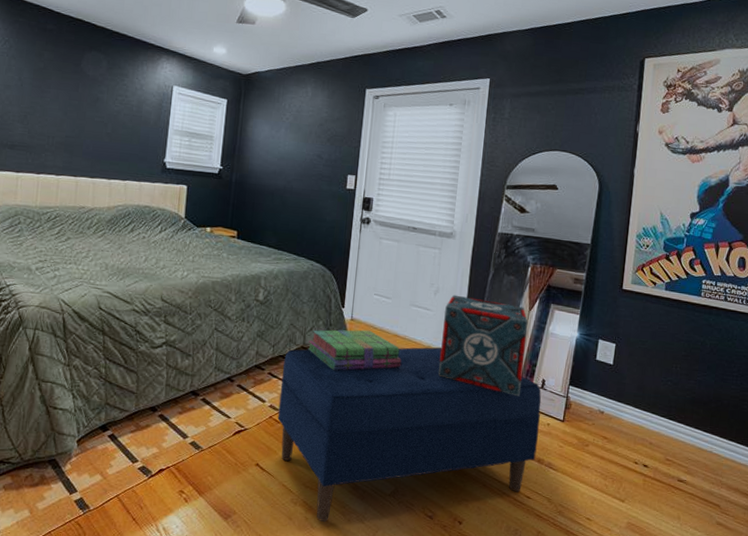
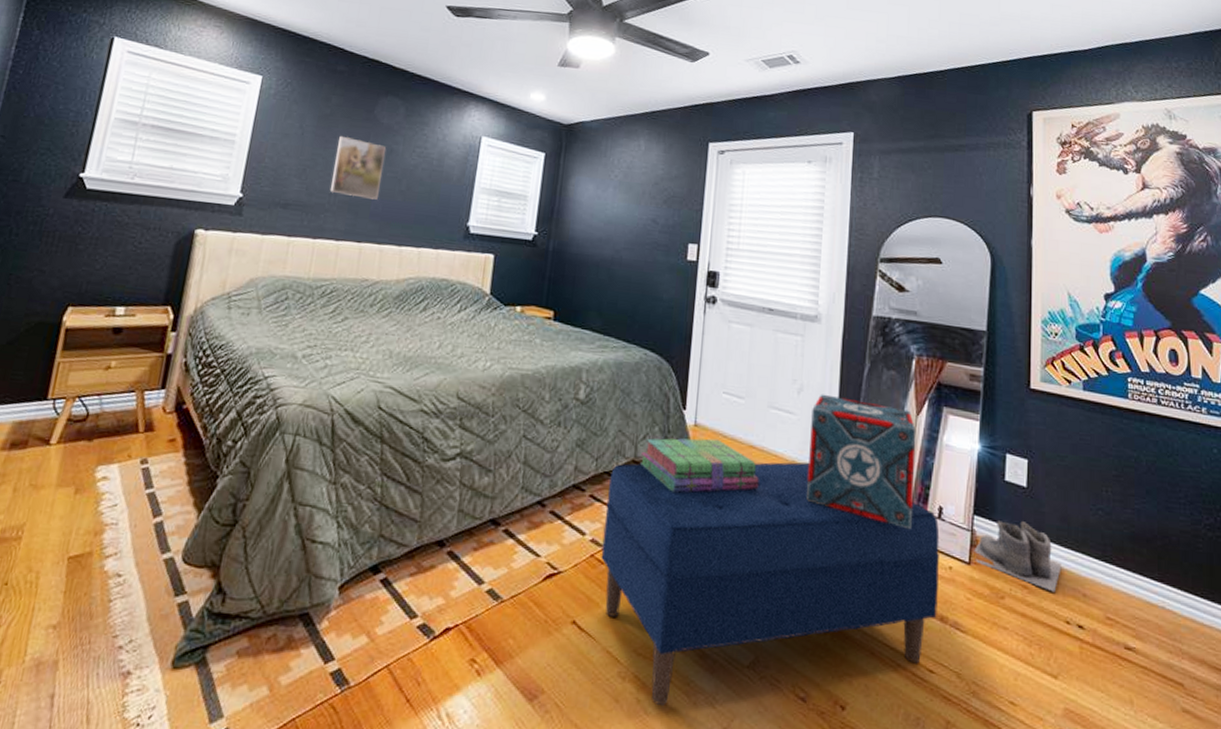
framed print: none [48,86,92,141] -> present [329,135,386,200]
boots: none [567,389,635,441] -> present [973,520,1062,592]

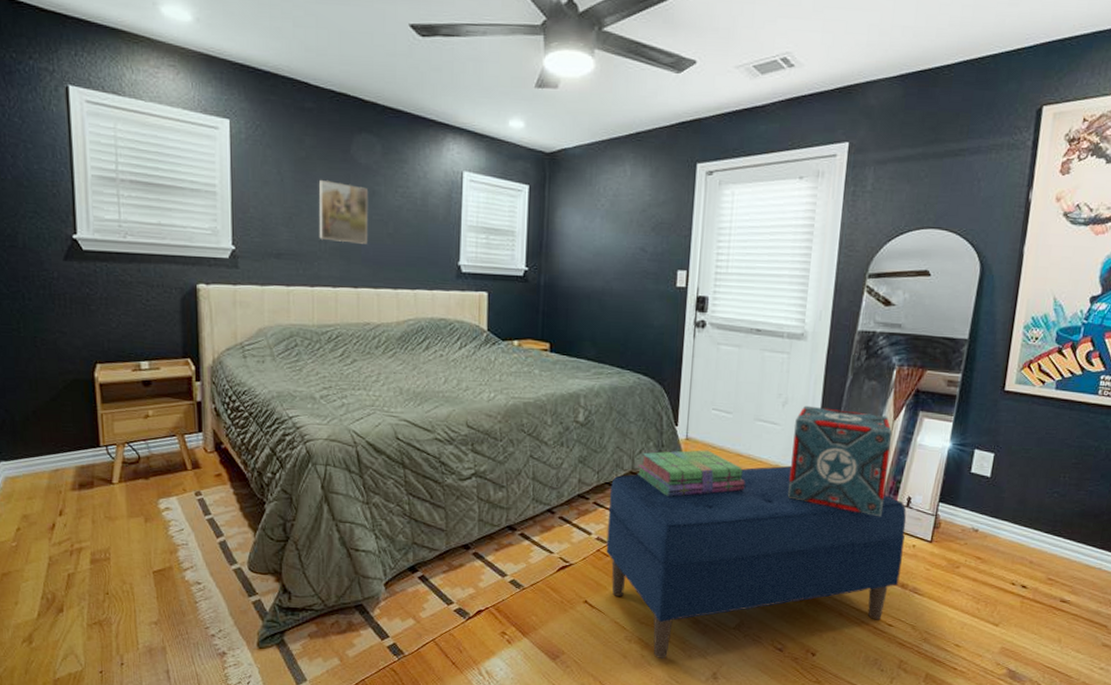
boots: present [973,520,1062,592] -> none [936,506,1014,561]

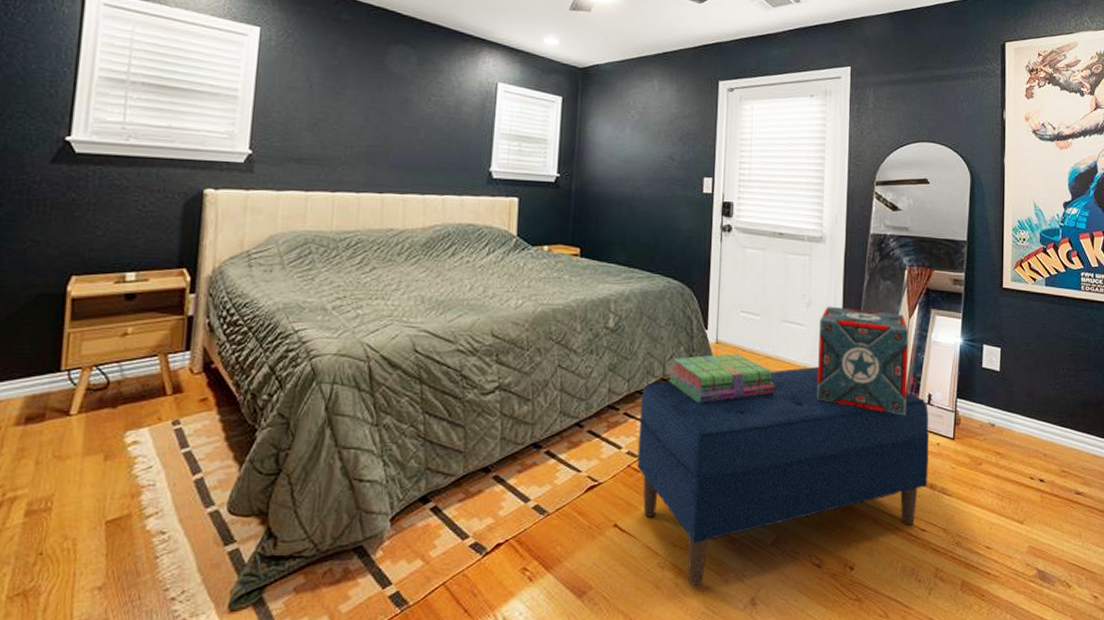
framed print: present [318,179,367,244] -> none [345,86,400,150]

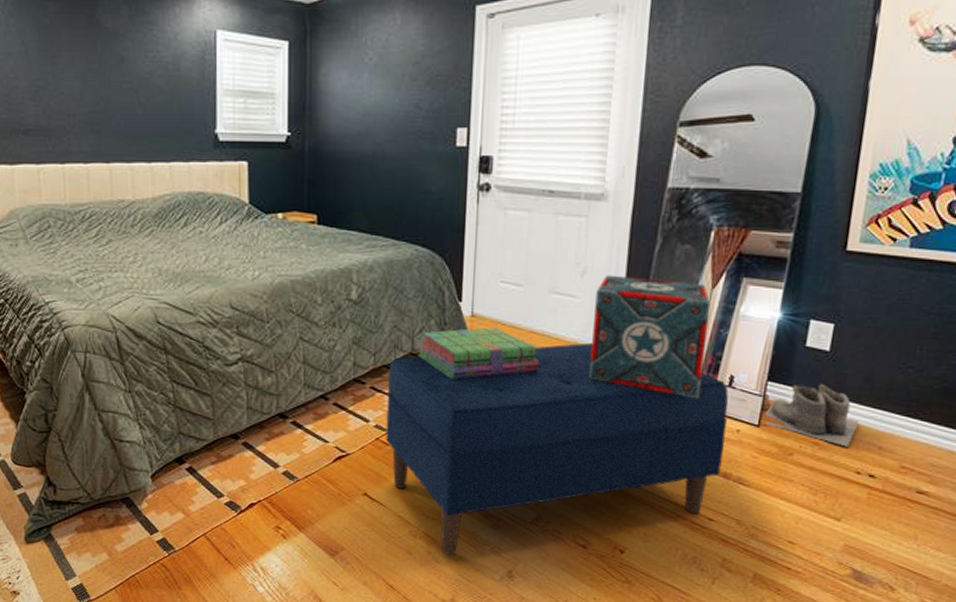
boots: none [957,400,1027,455] -> present [764,384,859,447]

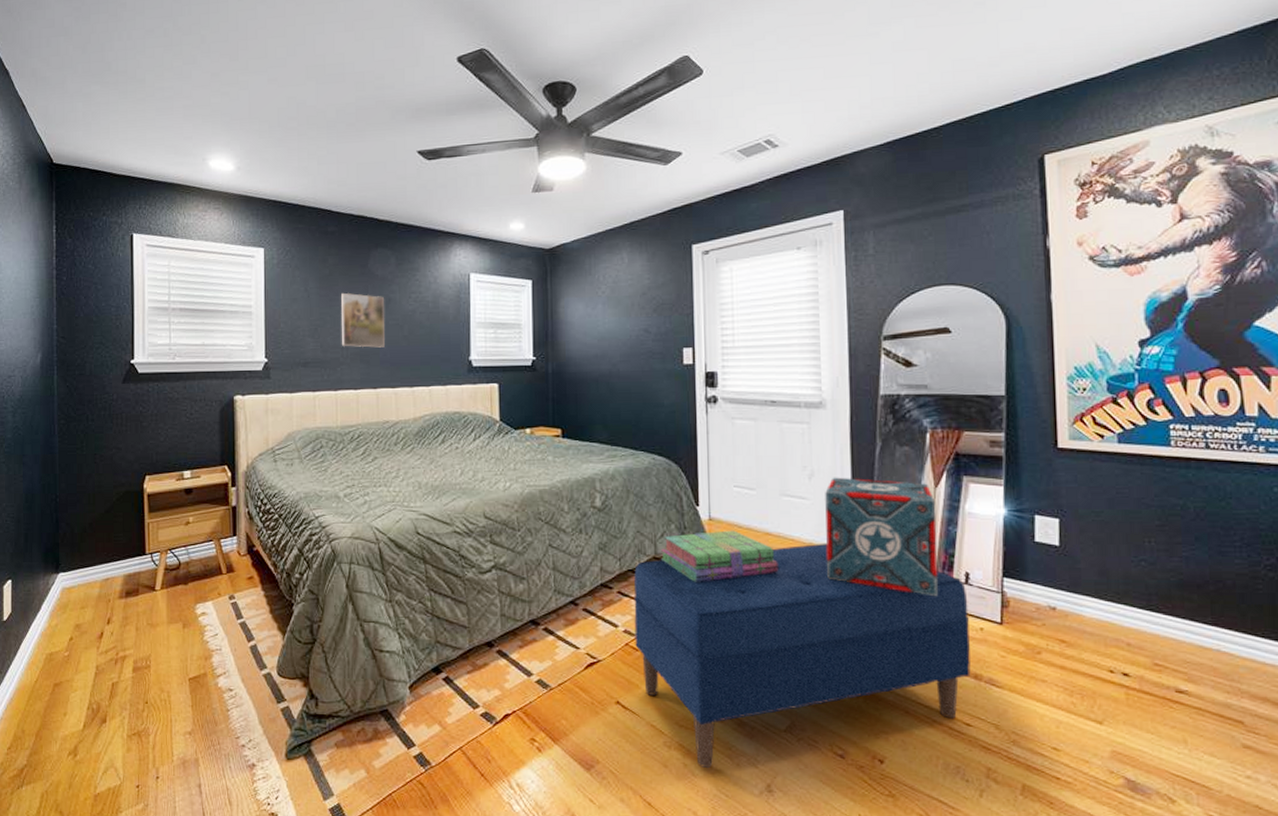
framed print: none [64,47,118,115] -> present [340,292,385,348]
boots: present [764,384,859,447] -> none [1005,579,1102,644]

